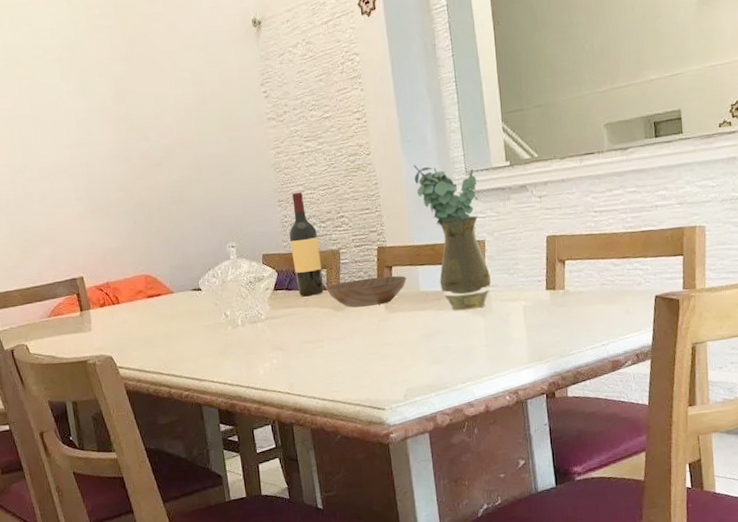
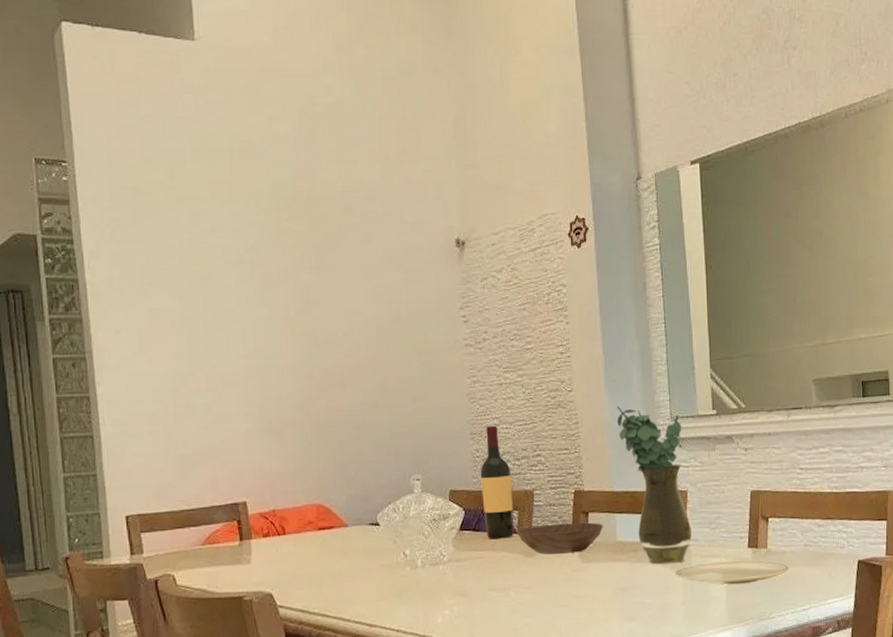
plate: none [476,301,588,327] -> present [675,560,790,585]

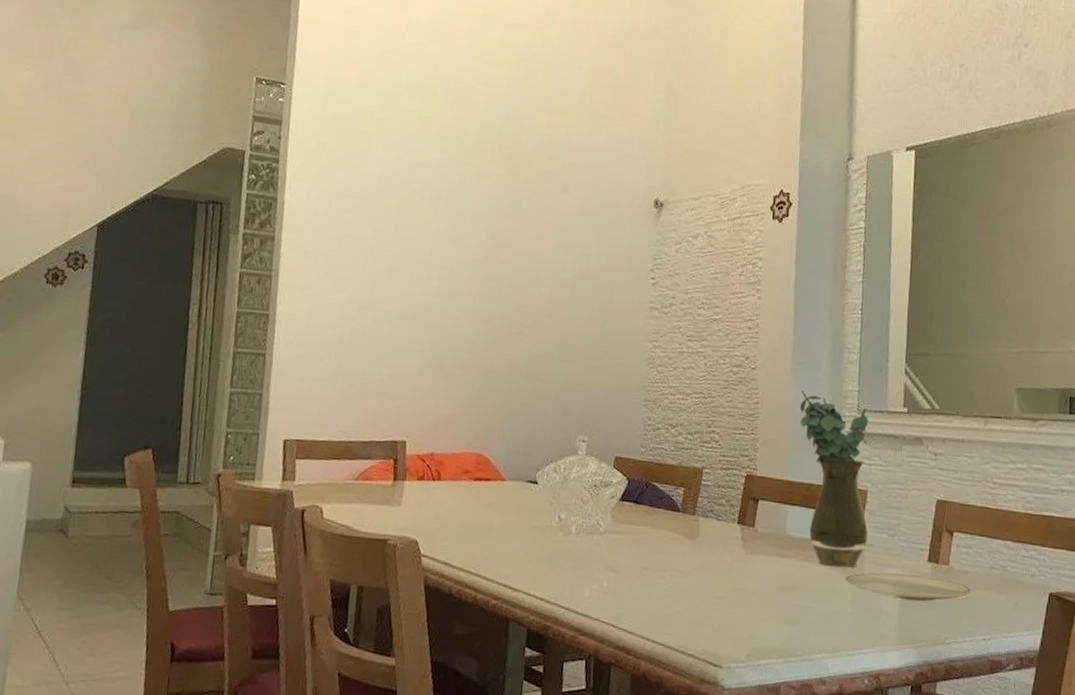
wine bottle: present [480,425,514,539] -> none [647,394,682,516]
bowl: present [516,522,604,555] -> none [679,506,774,542]

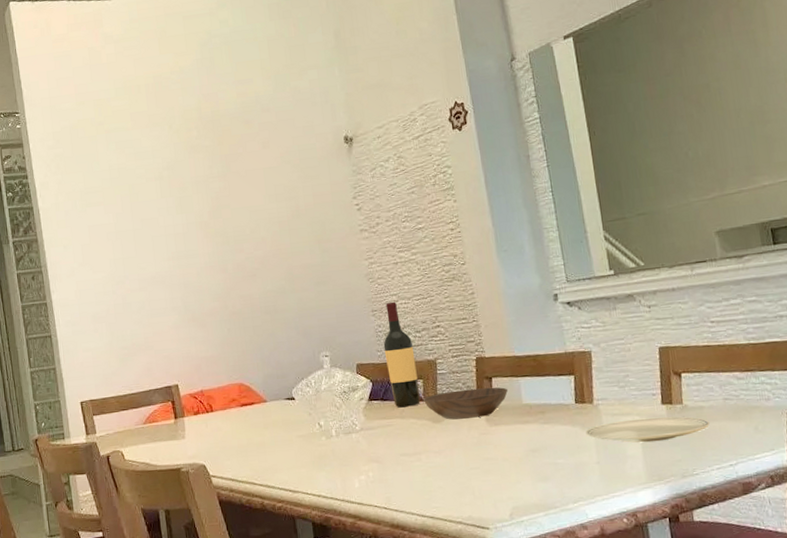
wine bottle: none [647,394,682,516] -> present [383,301,420,408]
bowl: none [679,506,774,542] -> present [422,387,508,420]
vase: present [799,391,869,568] -> none [511,274,600,425]

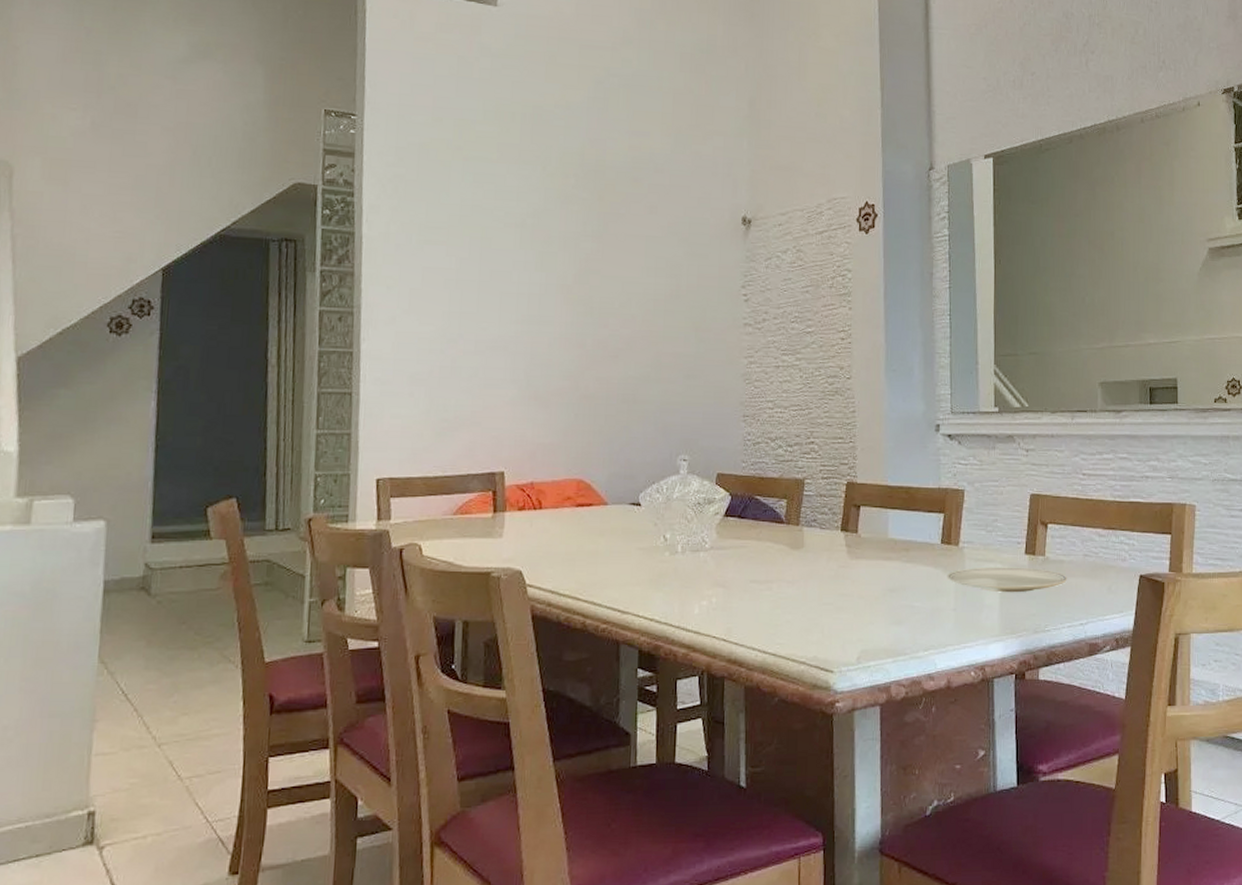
wine bottle: present [383,301,420,408] -> none [750,408,783,528]
bowl: present [422,387,508,420] -> none [783,516,876,549]

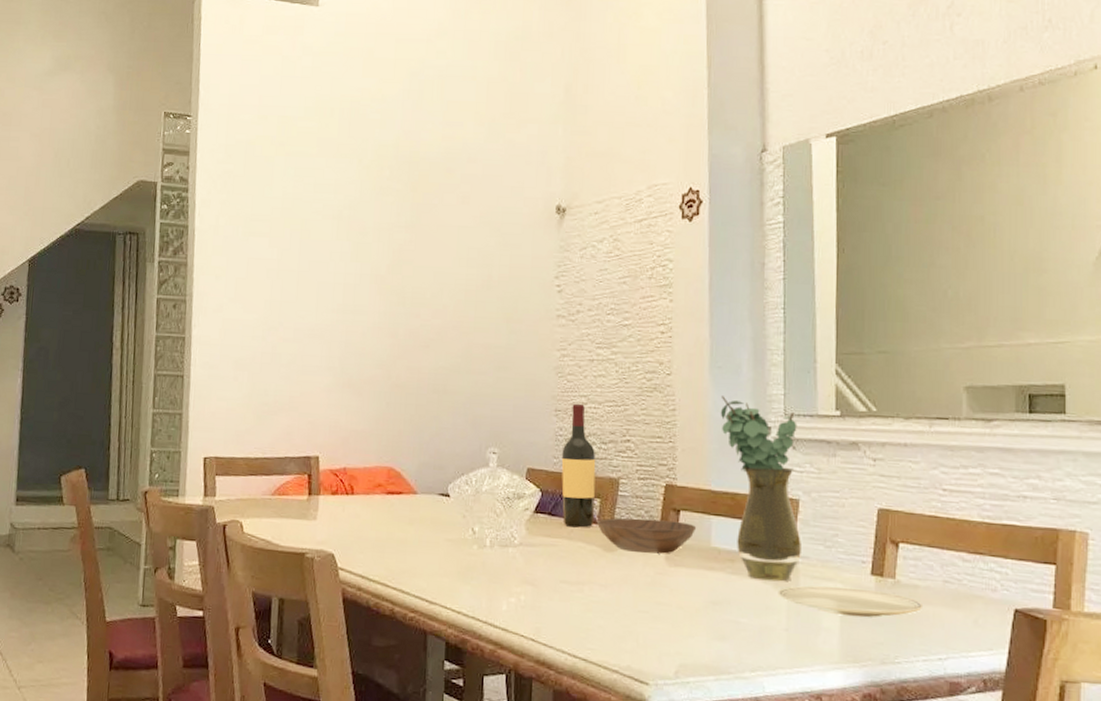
wine bottle: none [750,408,783,528] -> present [561,403,596,528]
bowl: none [783,516,876,549] -> present [596,518,697,554]
vase: none [895,397,966,566] -> present [720,396,801,582]

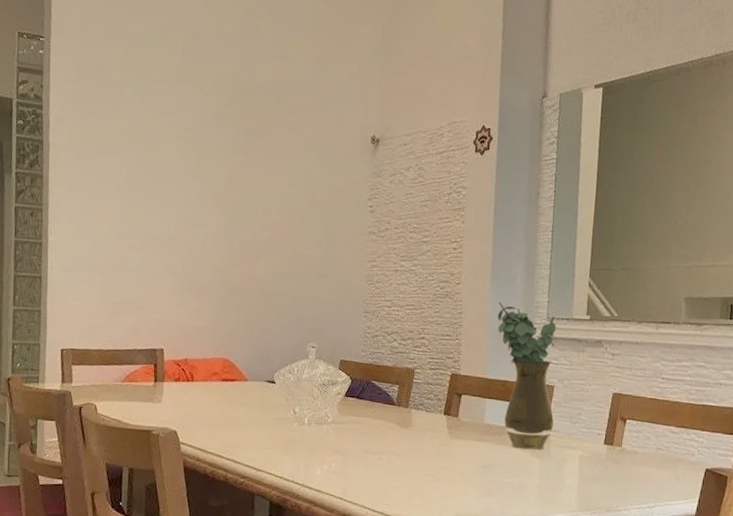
wine bottle: present [561,403,596,528] -> none [368,306,397,409]
bowl: present [596,518,697,554] -> none [395,400,474,429]
plate: present [778,585,924,618] -> none [533,452,641,477]

